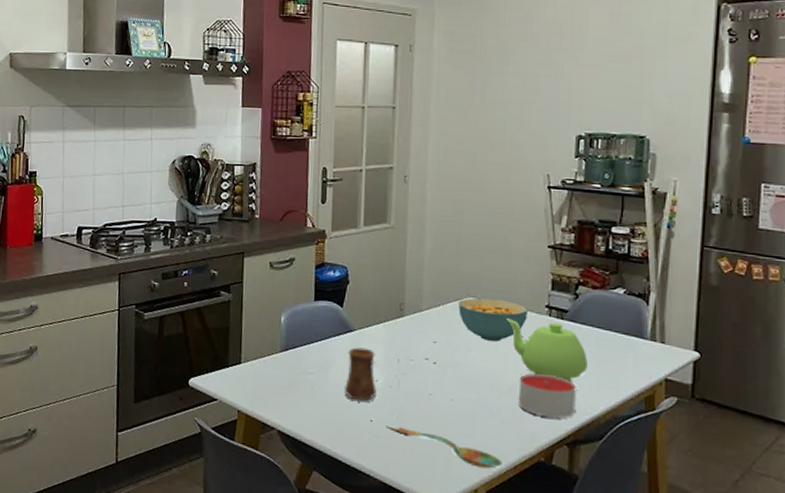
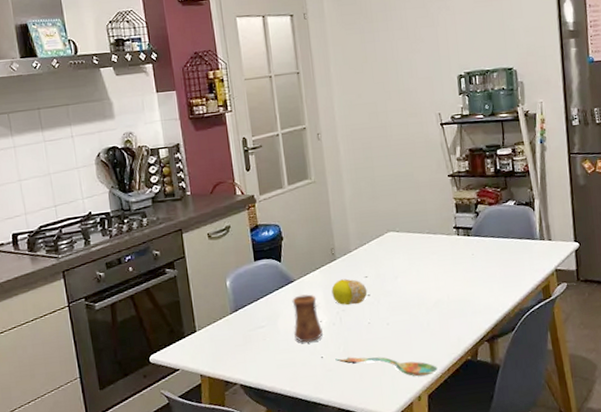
fruit: none [393,339,434,371] -> present [331,279,368,306]
cereal bowl: present [458,298,528,341] -> none [380,229,440,267]
teapot: present [507,318,588,383] -> none [423,239,494,289]
candle: present [518,373,576,419] -> none [441,285,490,322]

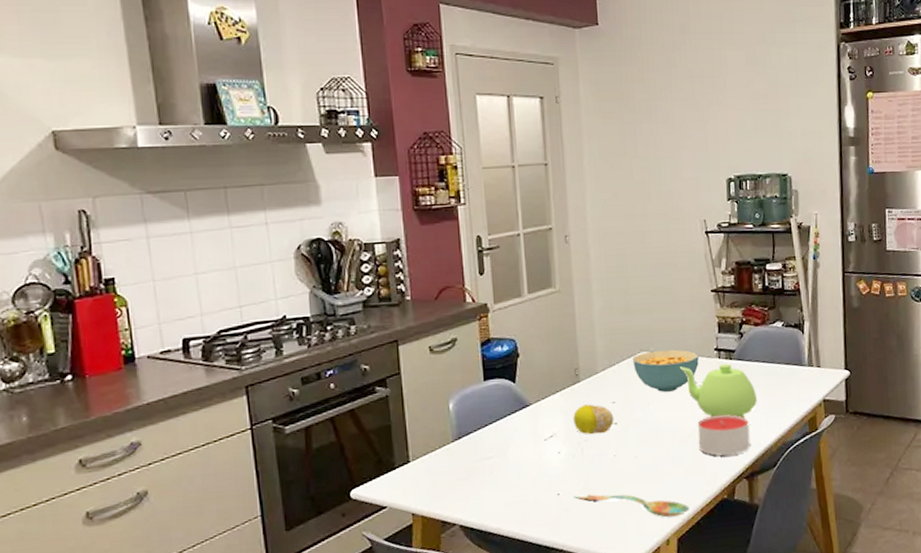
cup: present [292,294,323,343] -> none [526,421,560,477]
cereal bowl: none [380,229,440,267] -> present [632,349,699,392]
teapot: none [423,239,494,289] -> present [680,363,757,419]
candle: none [441,285,490,322] -> present [697,414,750,456]

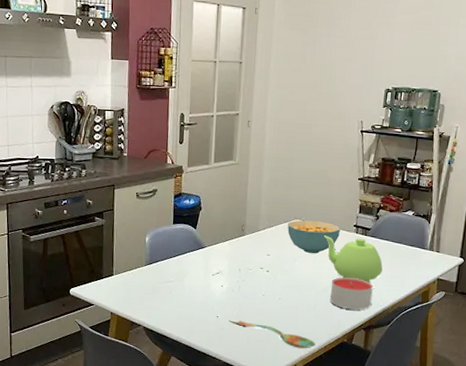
fruit: present [573,404,614,435] -> none [236,253,267,277]

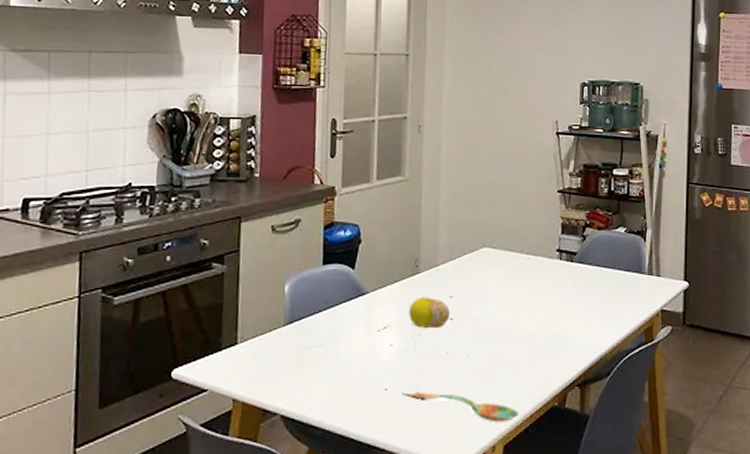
fruit: none [236,253,267,277] -> present [409,297,450,329]
cereal bowl: present [287,220,340,253] -> none [473,247,540,290]
teapot: present [324,235,383,284] -> none [521,265,595,324]
candle: present [329,277,373,310] -> none [533,317,585,361]

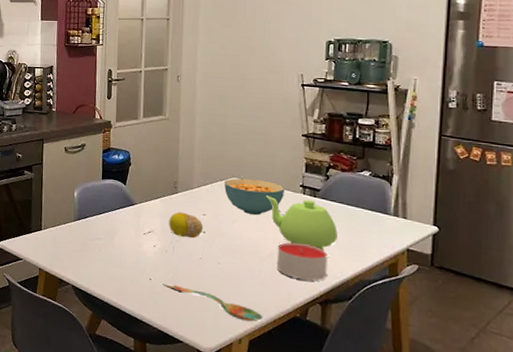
cereal bowl: none [473,247,540,290] -> present [223,178,284,215]
teapot: none [521,265,595,324] -> present [266,196,338,251]
candle: none [533,317,585,361] -> present [276,242,327,281]

